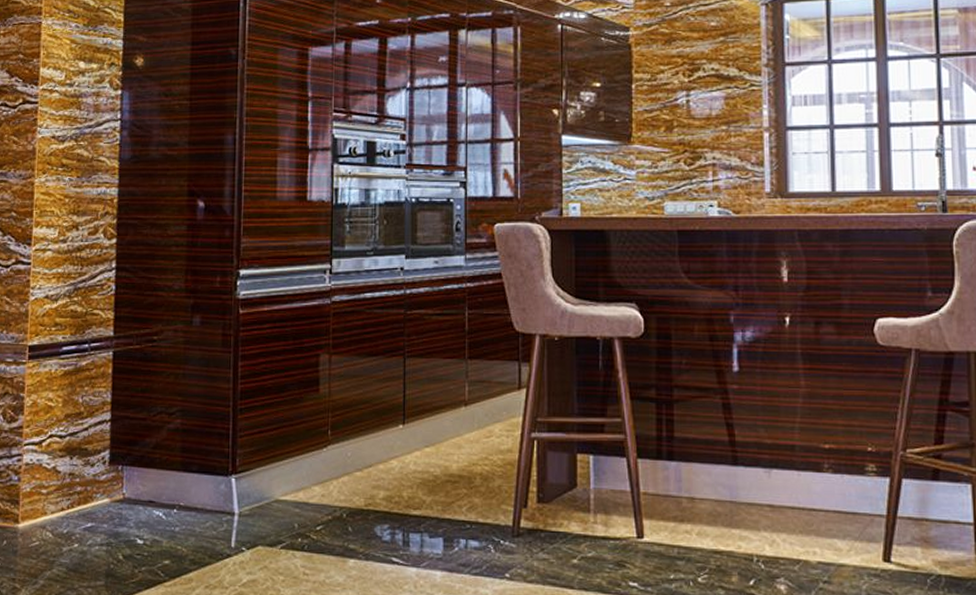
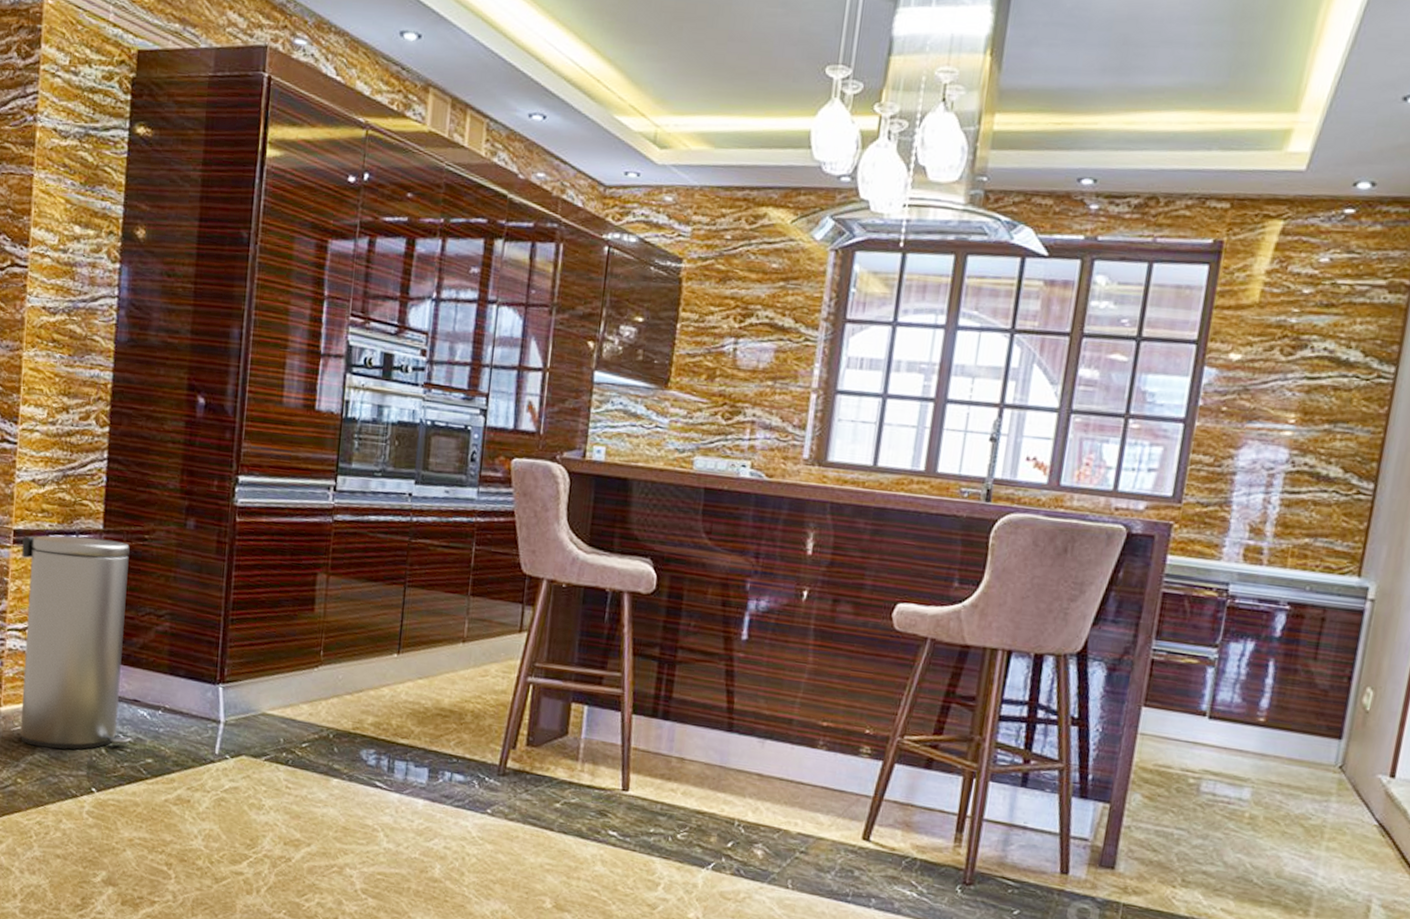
pedal bin: none [37,345,148,561] -> present [20,535,132,750]

